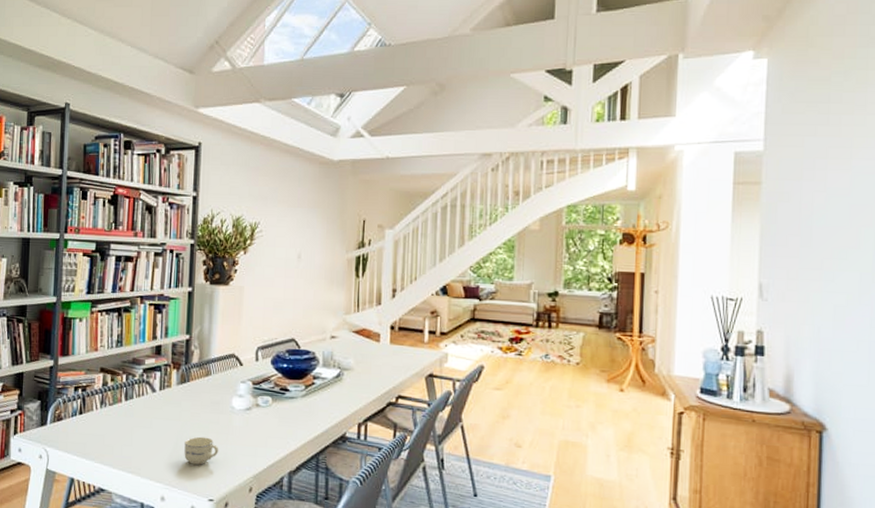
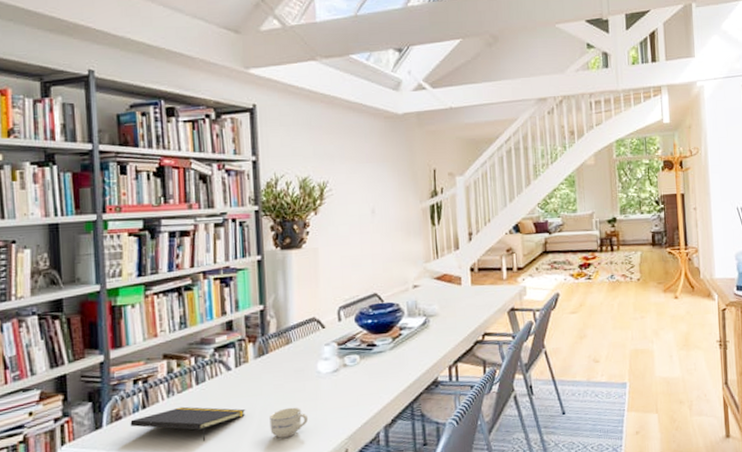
notepad: none [68,418,165,454] -> present [130,406,246,441]

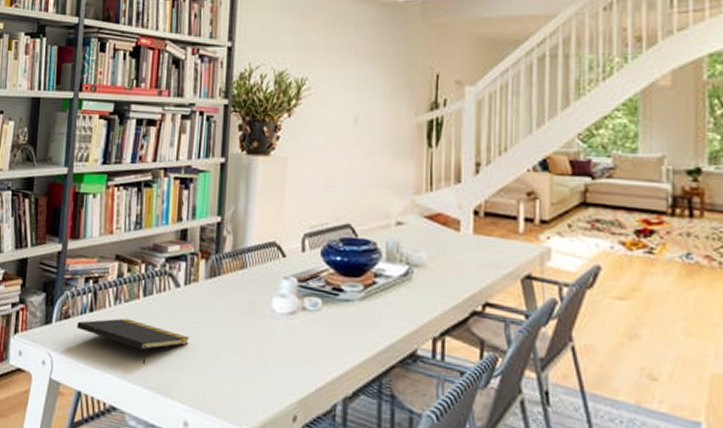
cup: present [269,407,309,438] -> none [213,346,256,383]

